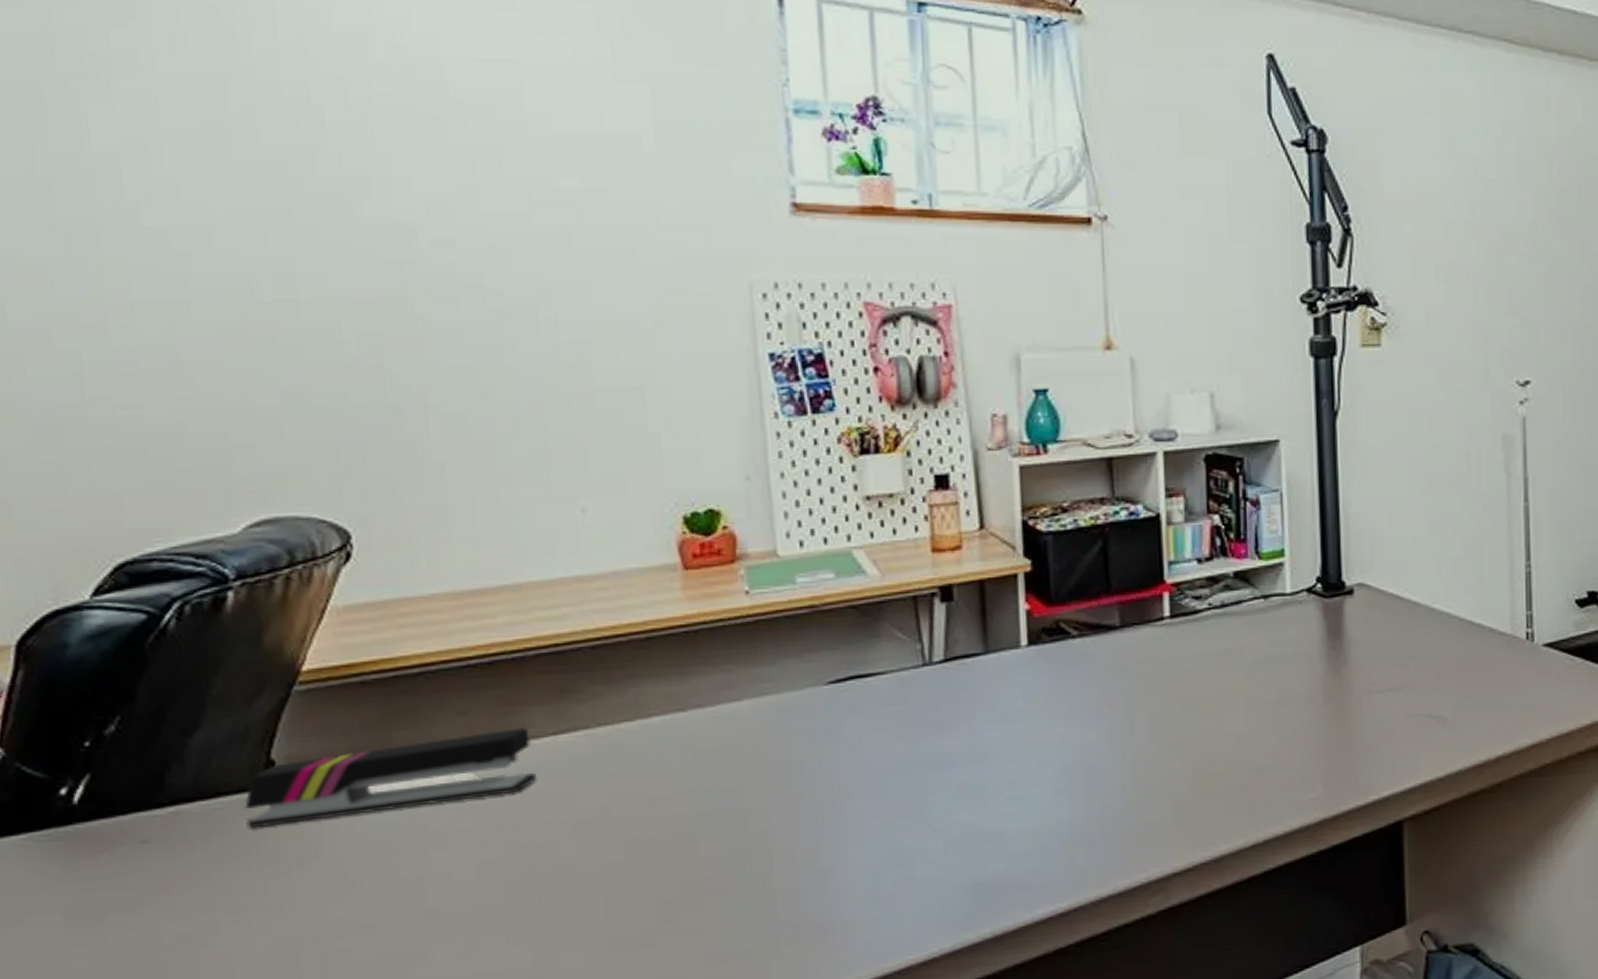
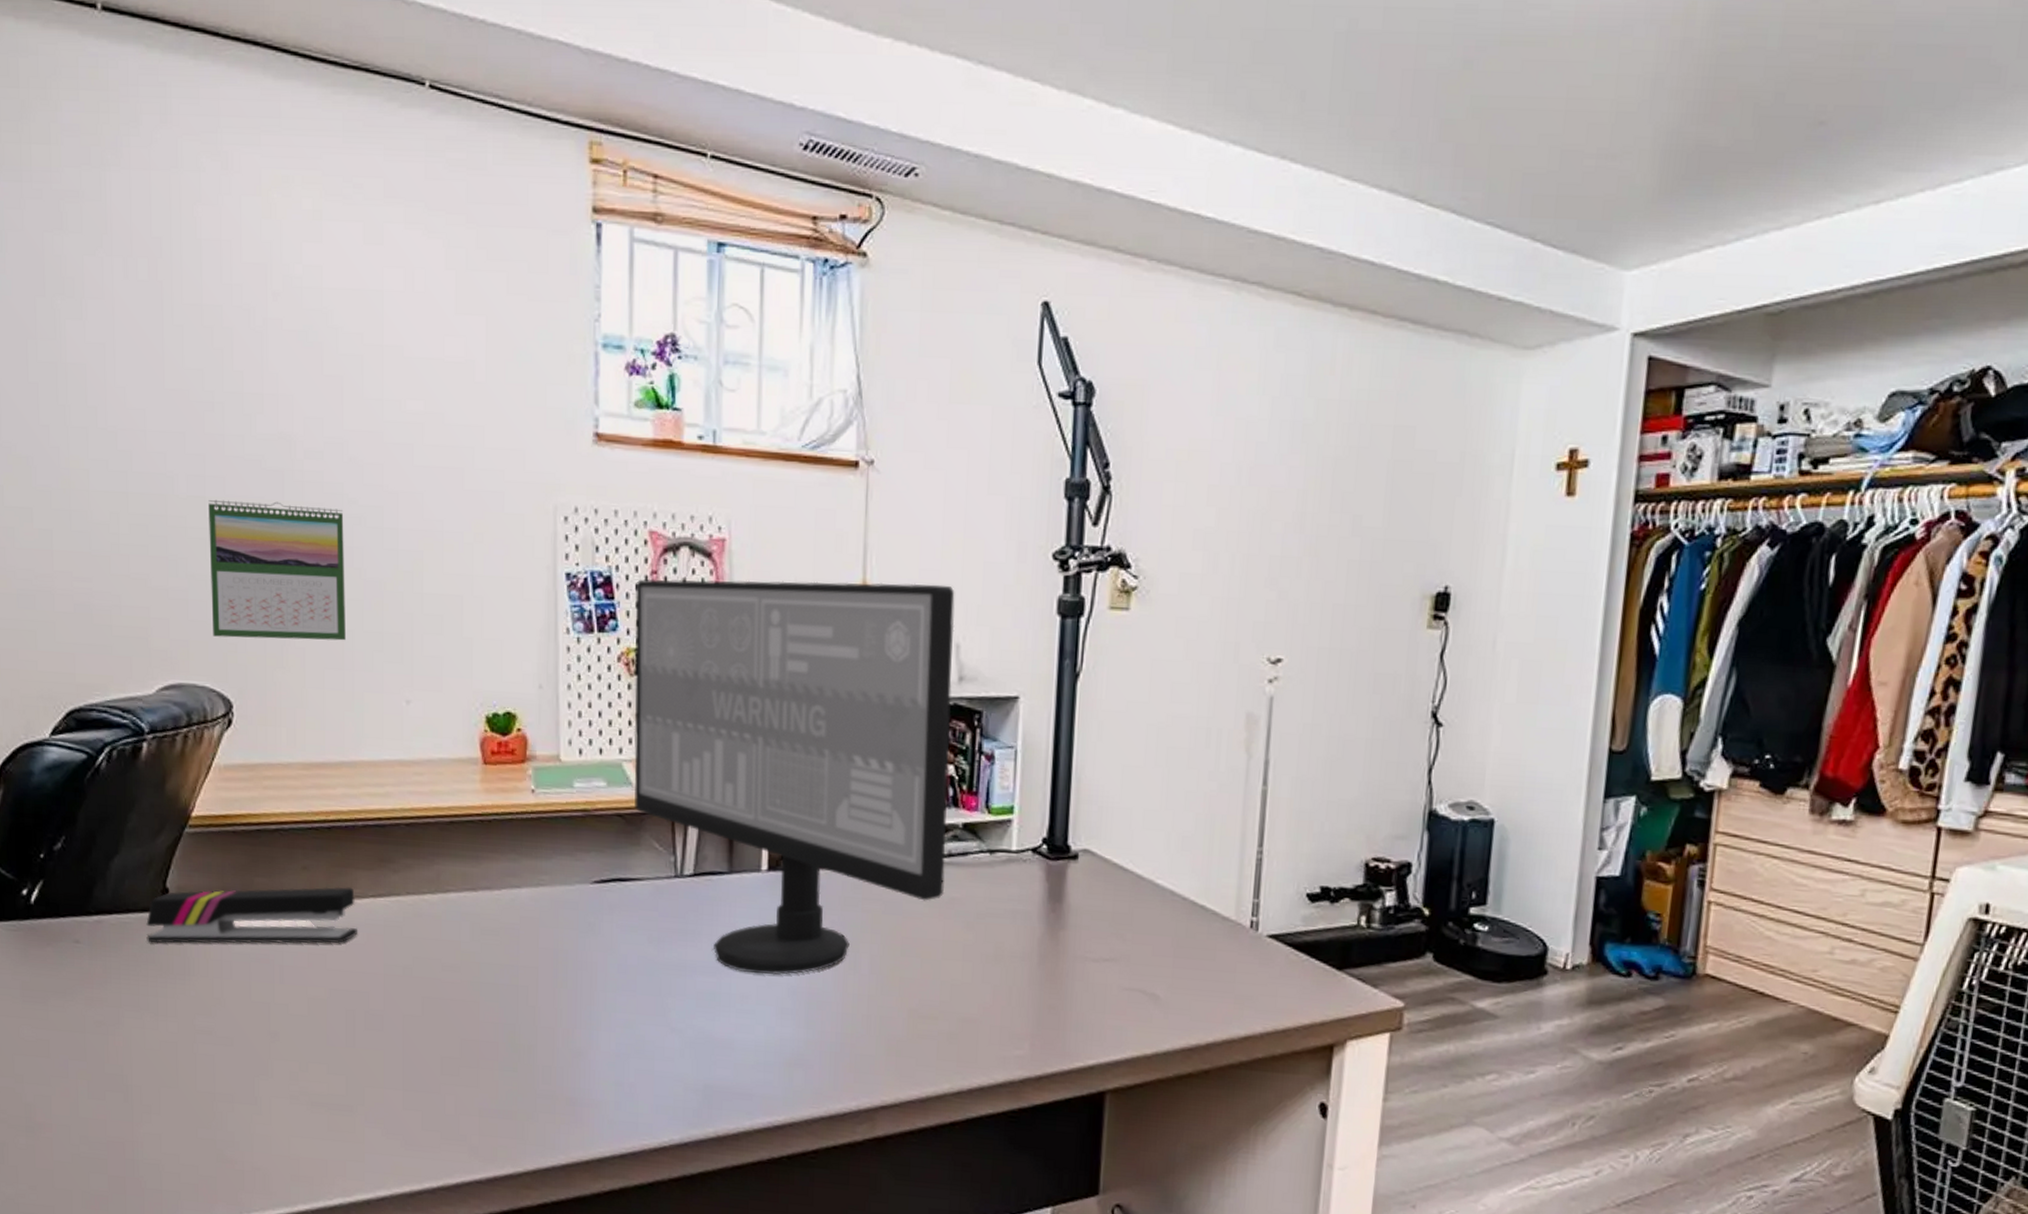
calendar: none [303,299,499,459] -> present [208,499,347,641]
computer monitor: none [852,335,1221,756] -> present [633,578,955,975]

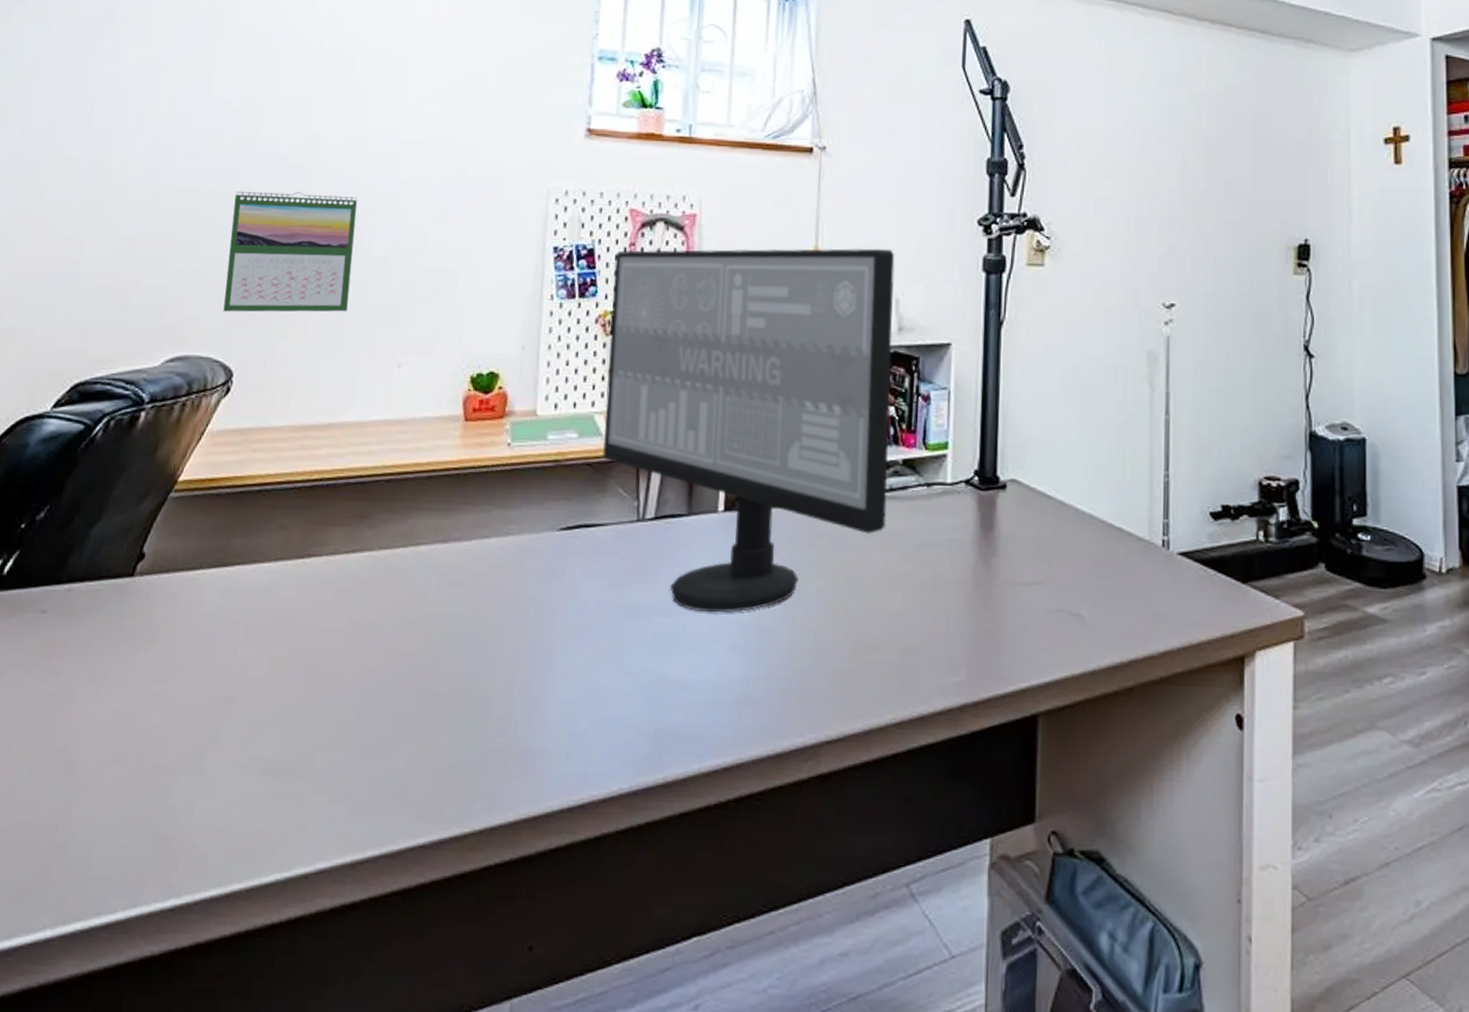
stapler: present [146,886,357,944] -> none [115,544,329,610]

